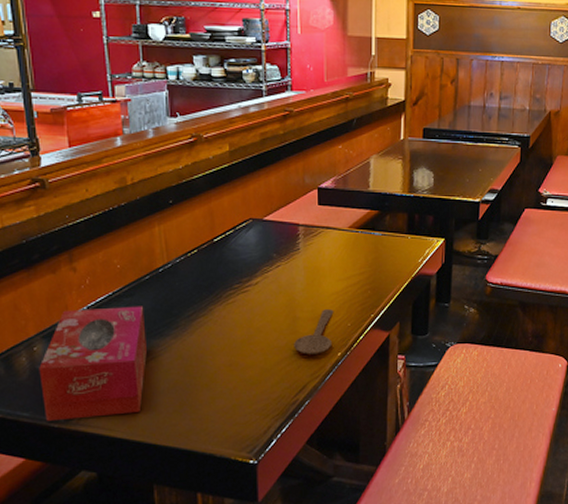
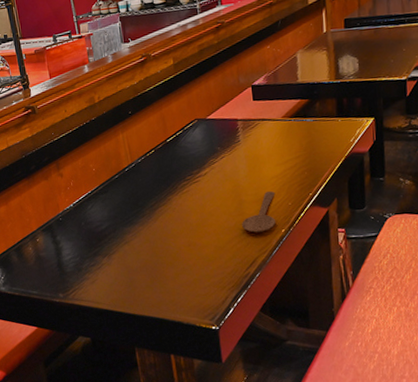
tissue box: present [39,306,147,421] -> none [42,200,122,297]

